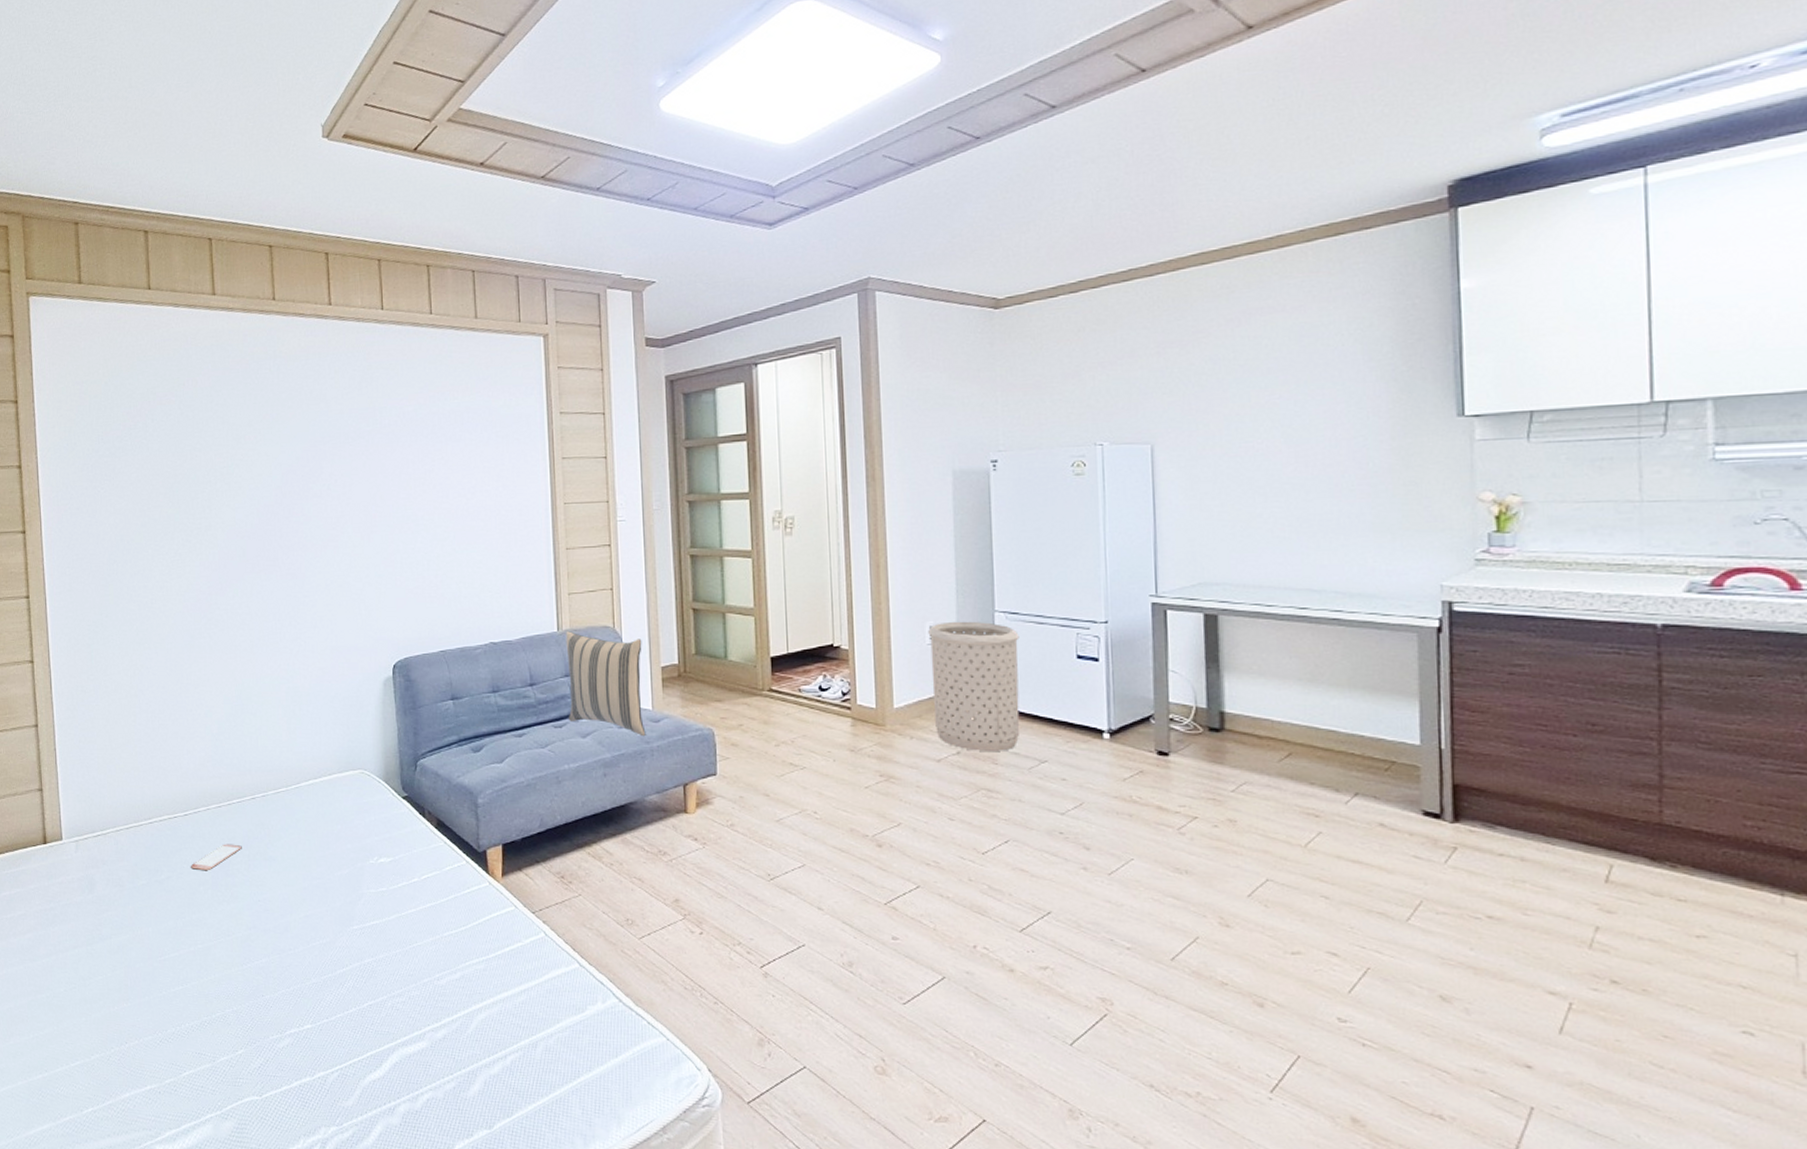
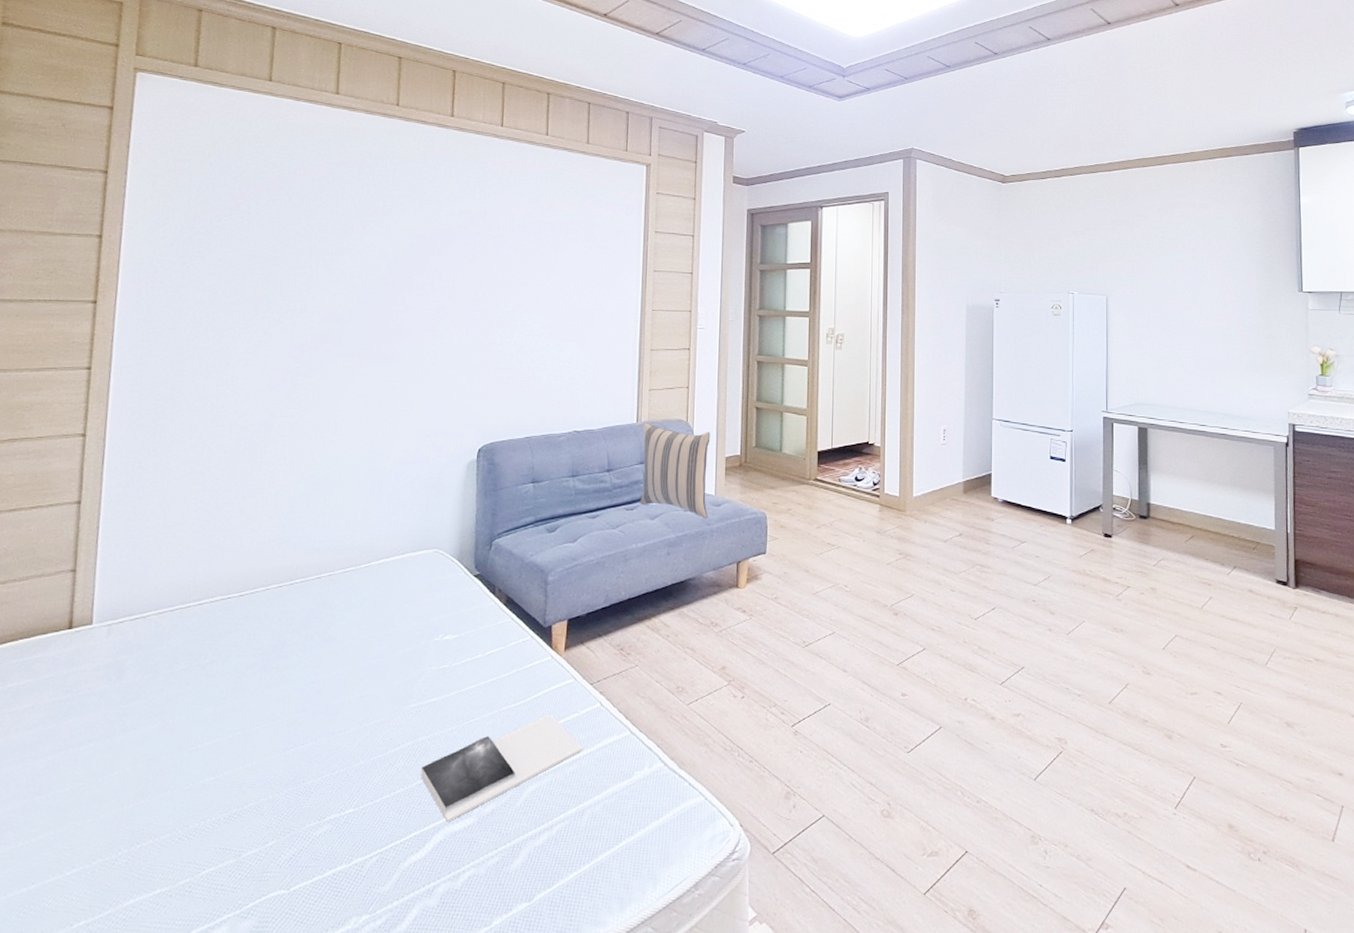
smartphone: present [191,844,242,871] -> none [240,624,300,654]
book: none [371,941,531,1044] -> present [421,714,584,822]
laundry basket: present [928,621,1020,751] -> none [942,426,1010,533]

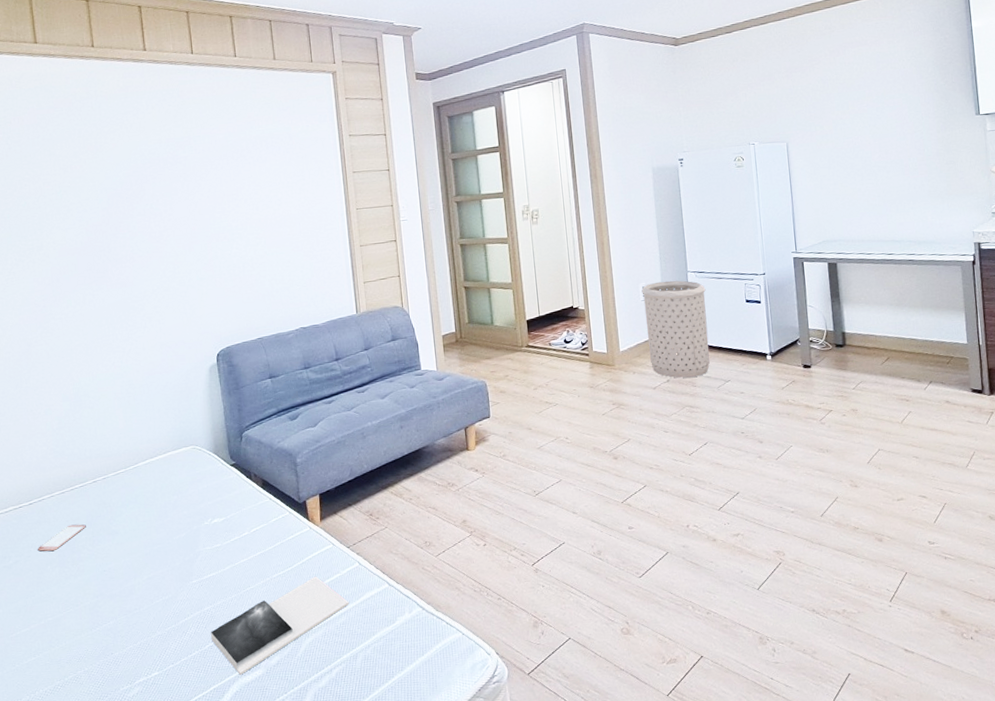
smartphone: none [240,624,300,654] -> present [38,524,86,552]
pillow: present [640,423,711,519] -> none [363,313,433,393]
laundry basket: none [942,426,1010,533] -> present [641,280,710,378]

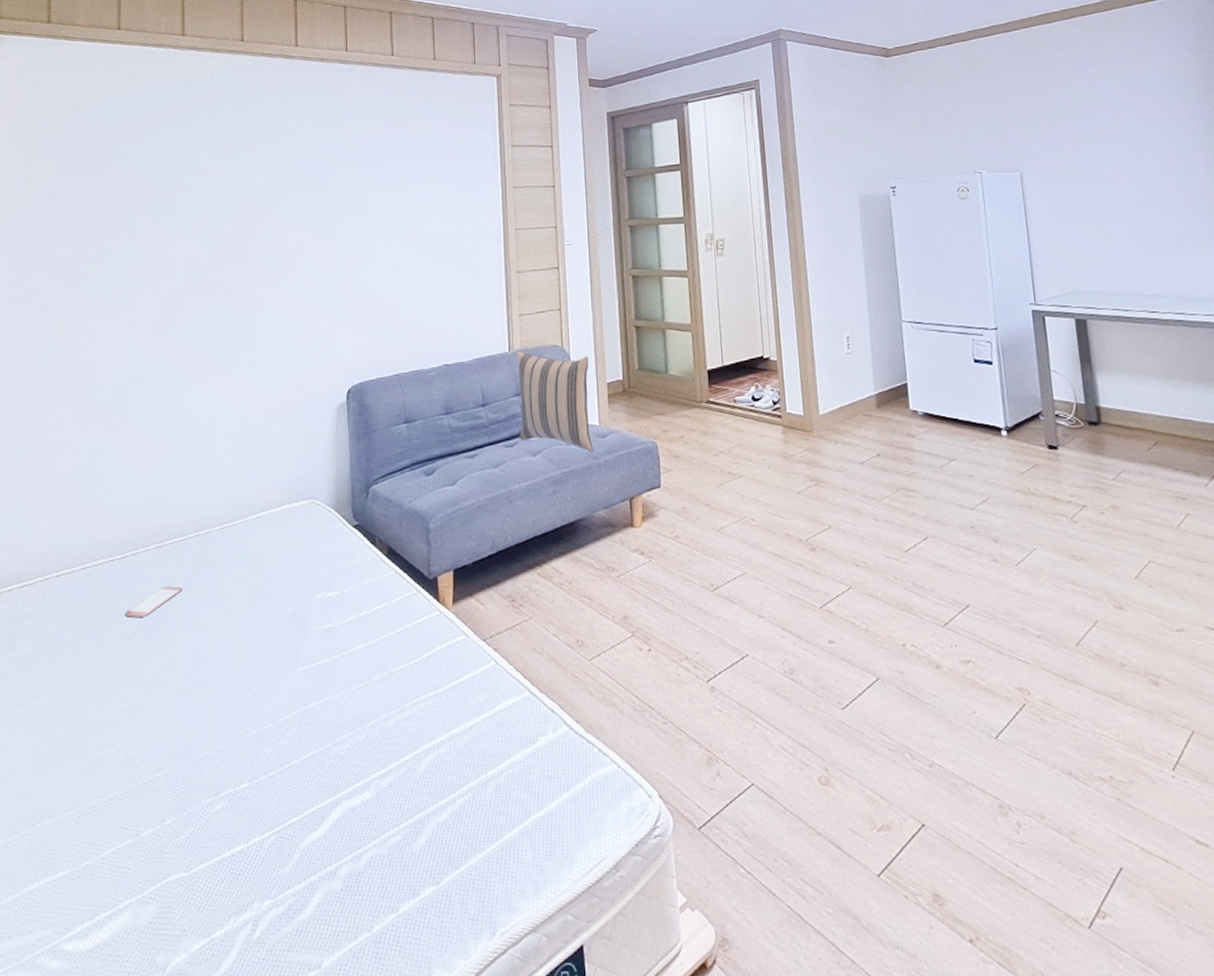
book: present [211,576,349,675] -> none [314,674,481,797]
pillow: none [363,313,433,393] -> present [517,351,594,453]
laundry basket: present [641,280,710,378] -> none [846,331,930,453]

